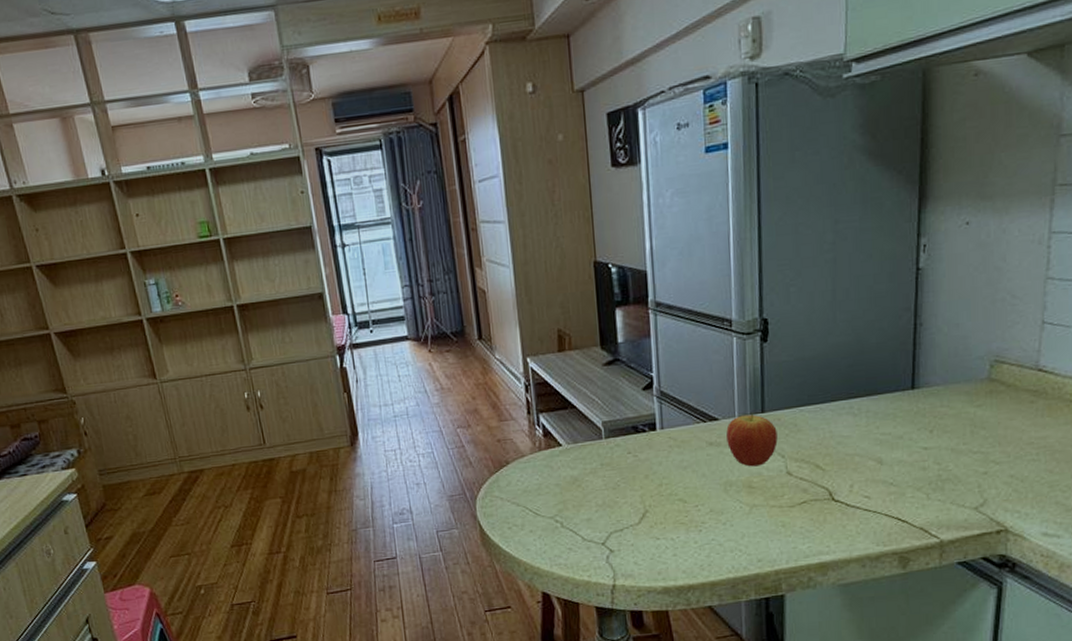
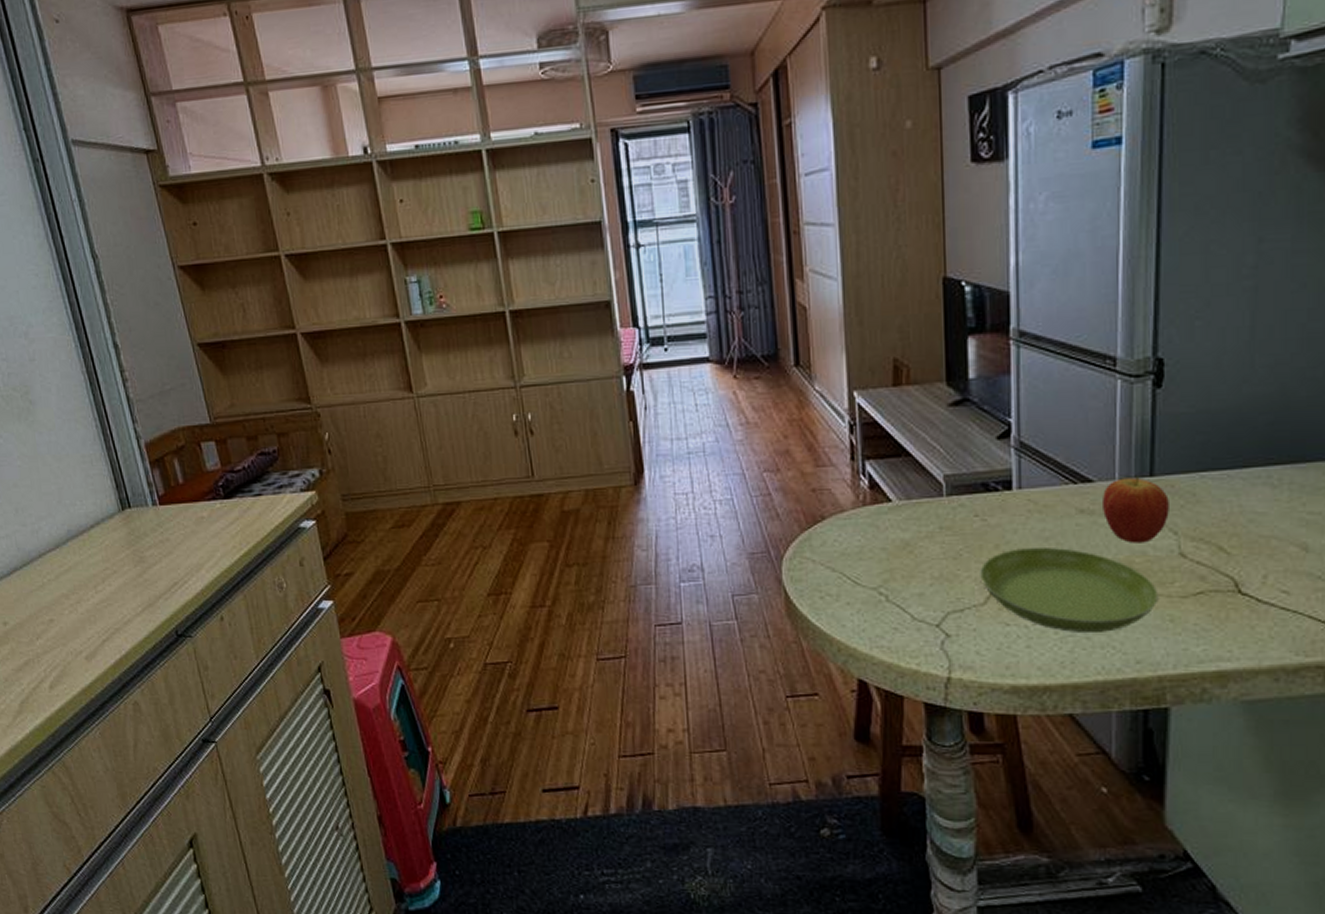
saucer: none [634,474,773,541] -> present [980,547,1159,634]

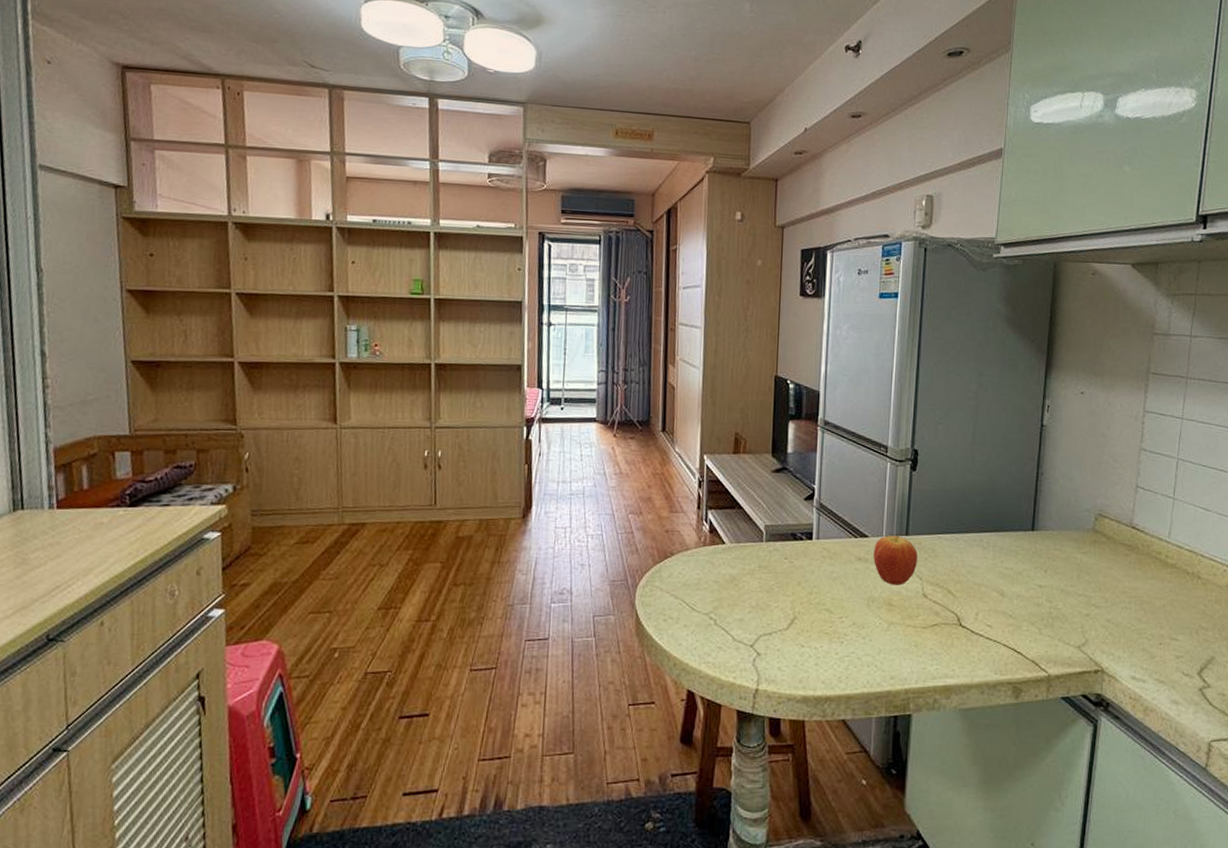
saucer: present [980,547,1159,634] -> none [785,585,908,655]

